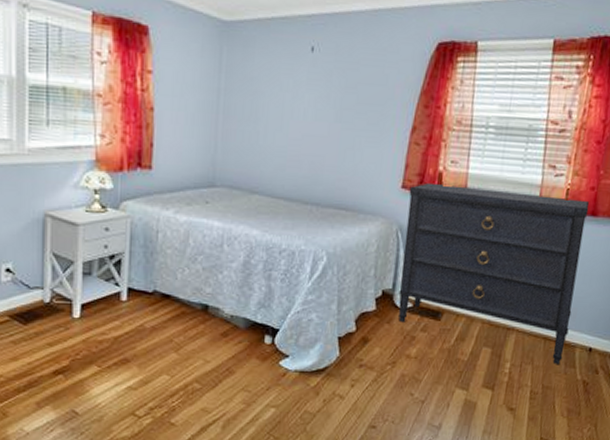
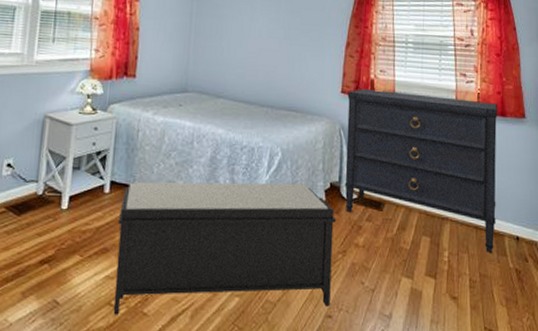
bench: none [137,289,387,425] -> present [113,182,337,315]

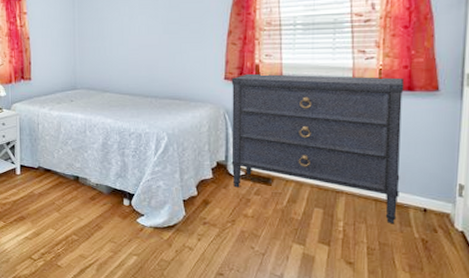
bench: present [113,182,337,315] -> none [29,163,224,266]

